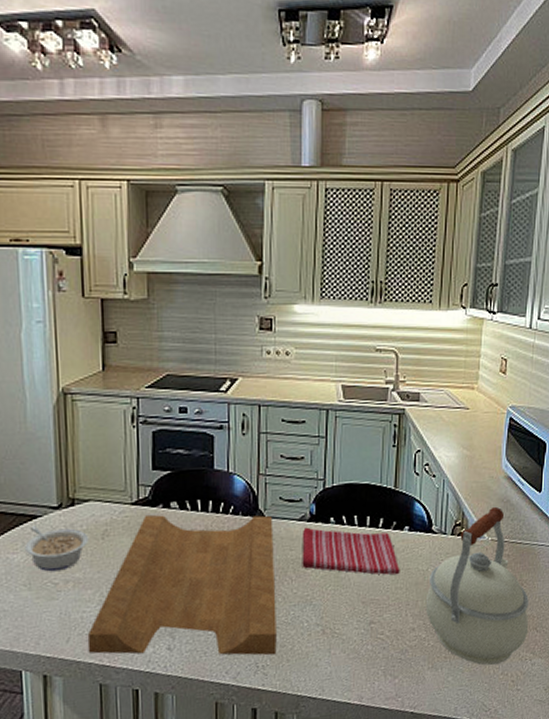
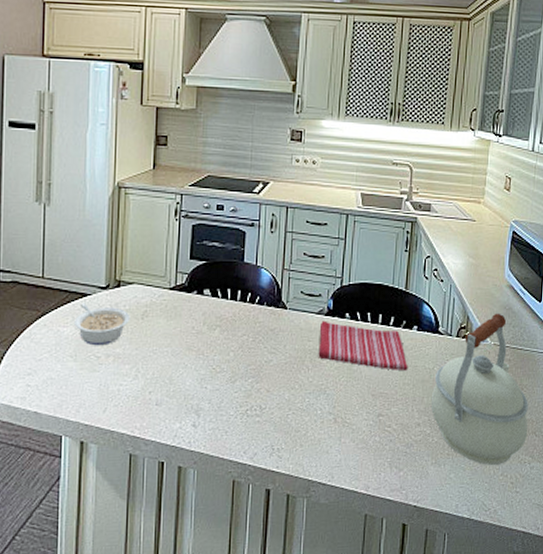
cutting board: present [87,514,277,656] -> none [121,299,294,439]

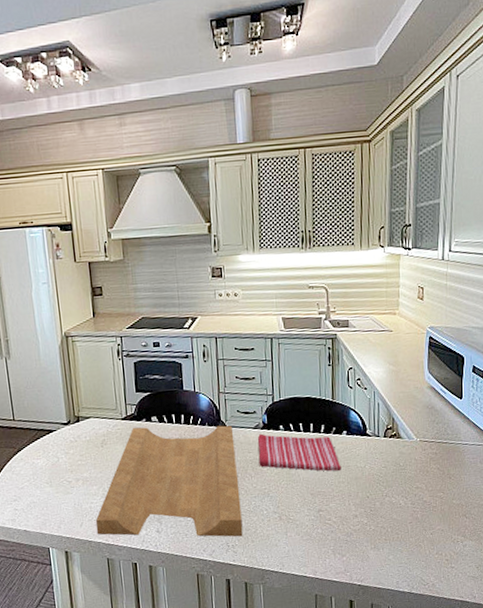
legume: present [74,303,130,346] -> none [45,438,92,473]
cutting board: none [121,299,294,439] -> present [95,425,243,537]
kettle: present [430,313,528,465] -> none [365,412,459,546]

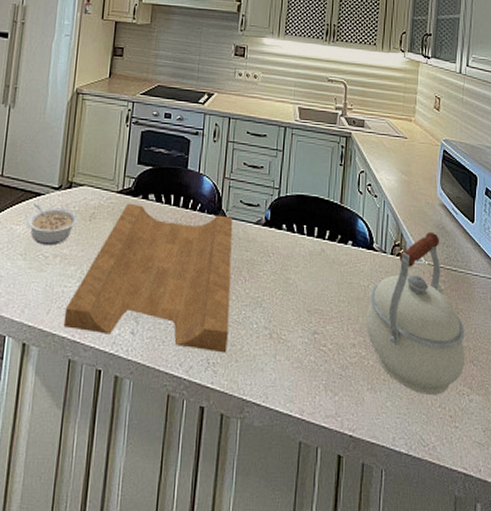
legume: none [45,438,92,473] -> present [27,202,79,246]
dish towel: present [257,433,341,471] -> none [255,231,343,286]
kettle: none [365,412,459,546] -> present [366,231,466,395]

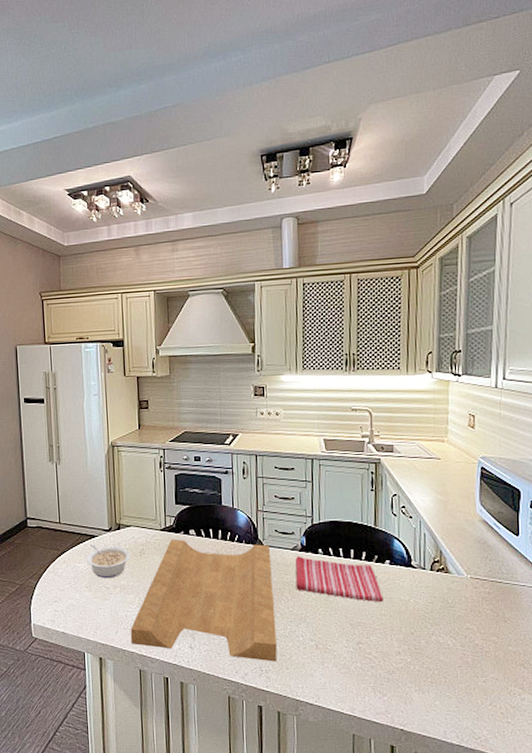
dish towel: none [255,231,343,286] -> present [295,556,384,602]
kettle: present [366,231,466,395] -> none [409,547,516,695]

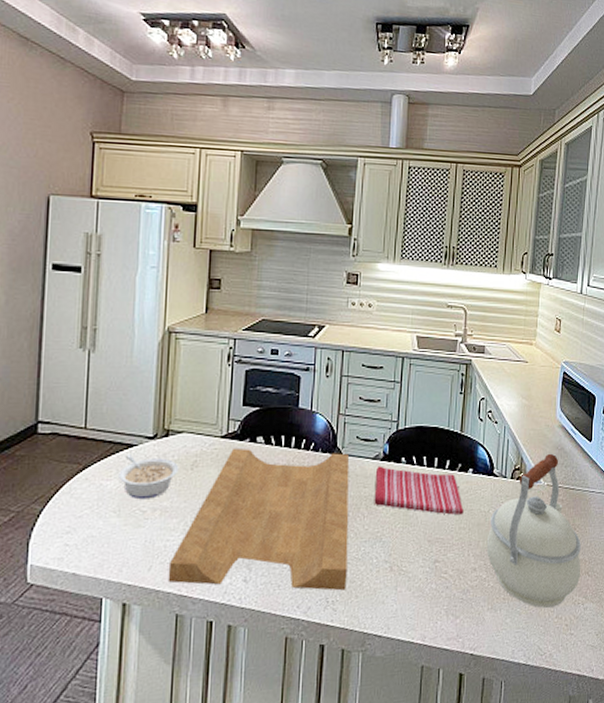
kettle: none [409,547,516,695] -> present [486,453,581,608]

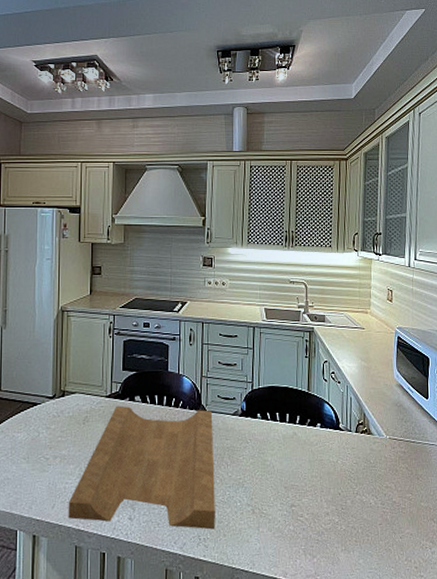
legume: present [119,454,179,500] -> none [27,411,74,449]
dish towel: present [374,466,464,515] -> none [235,421,315,464]
kettle: present [486,453,581,608] -> none [336,409,427,551]

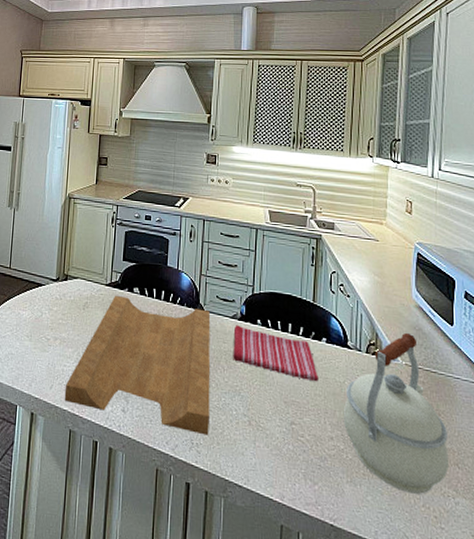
dish towel: none [235,421,315,464] -> present [233,325,319,381]
kettle: none [336,409,427,551] -> present [343,332,450,494]

